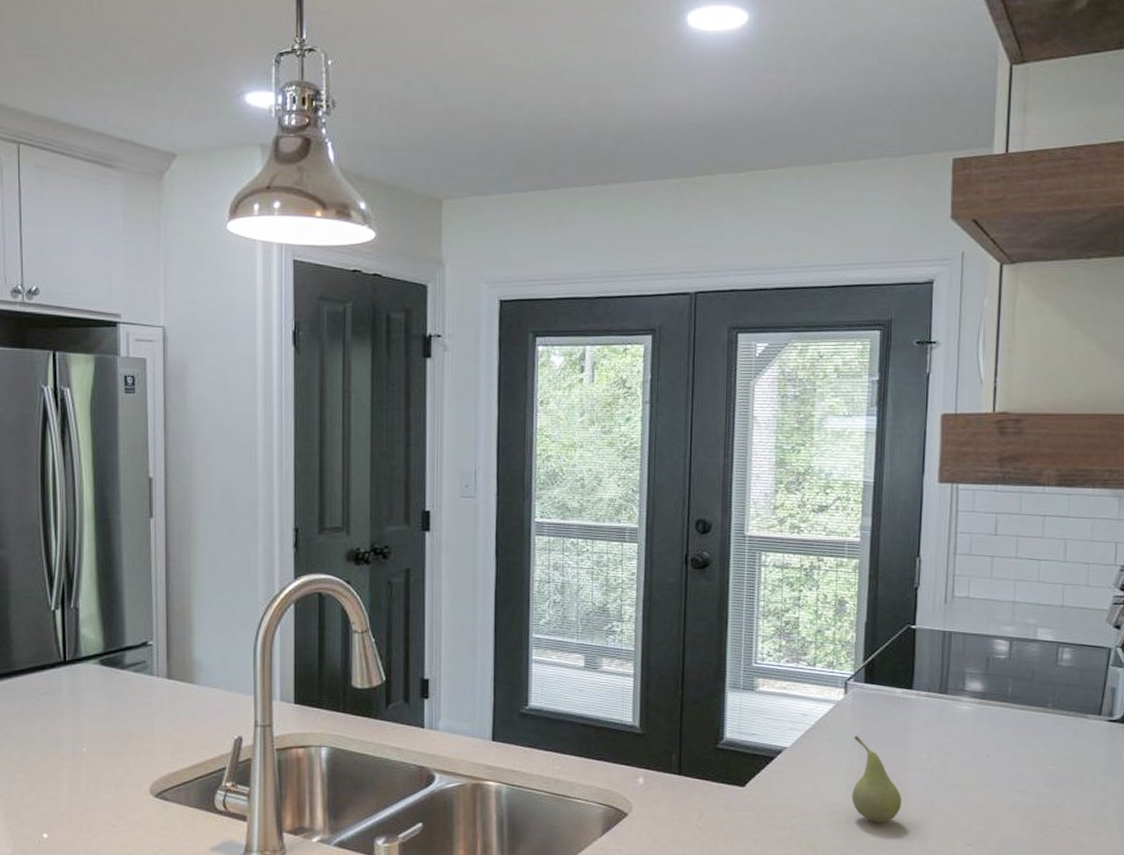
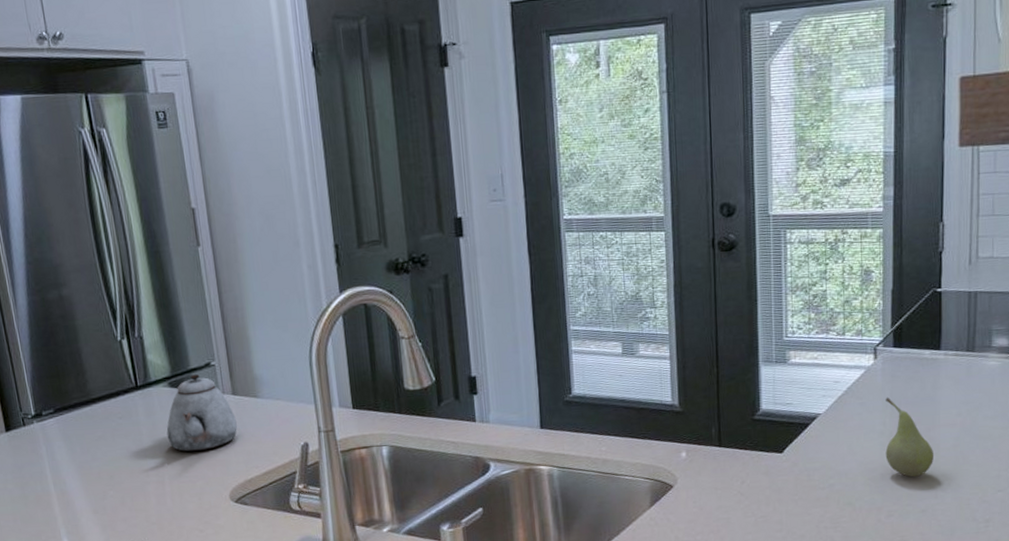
teapot: none [90,653,168,738] -> present [166,374,237,452]

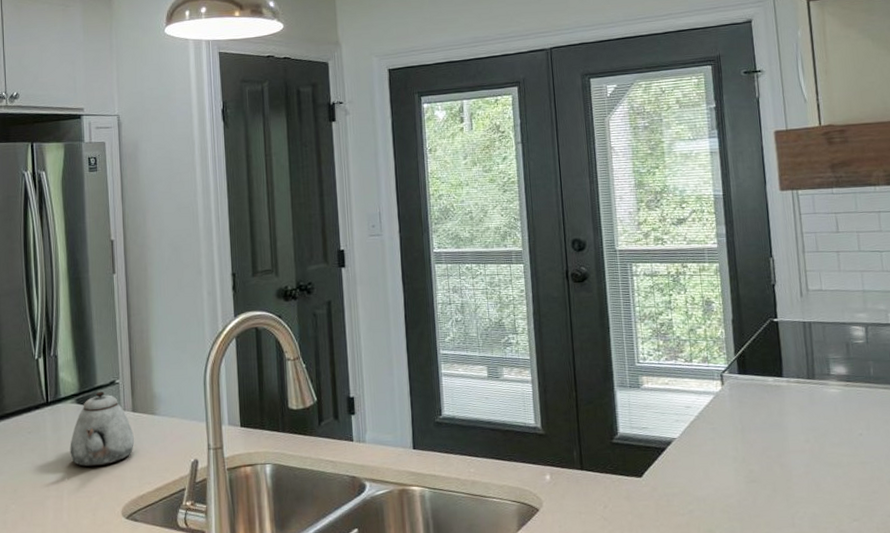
fruit: present [885,397,933,478] -> none [735,422,787,505]

